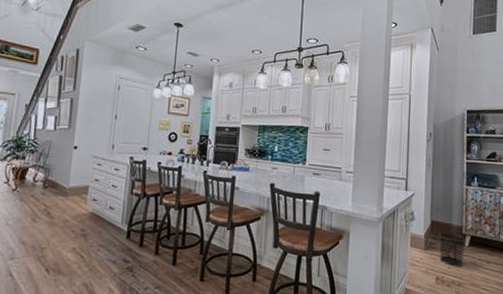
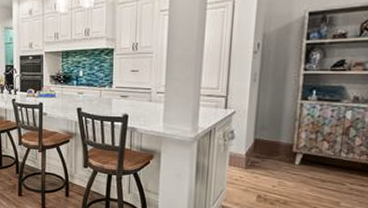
waste bin: present [438,232,466,267] -> none [262,150,296,186]

